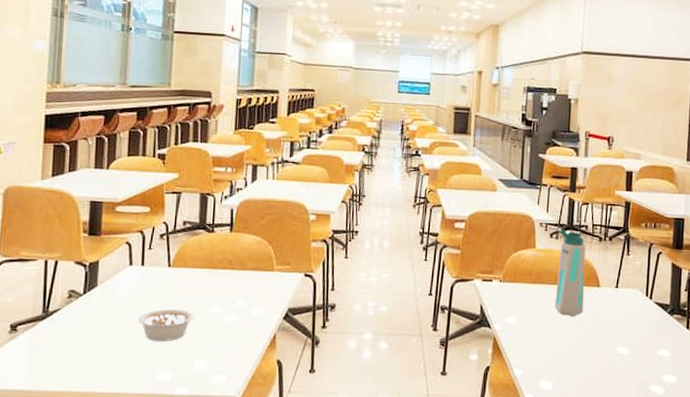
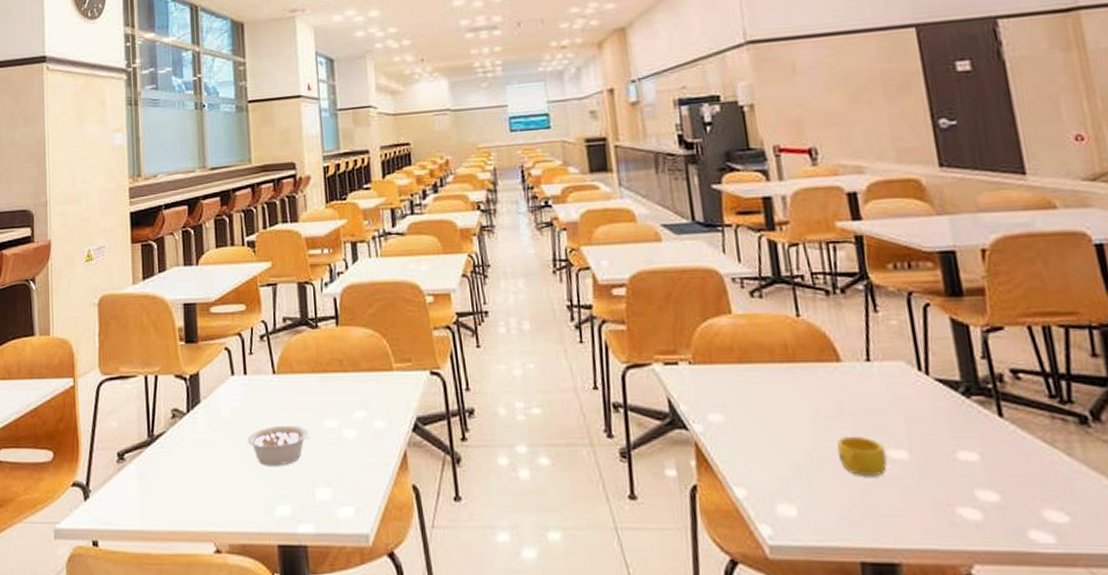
water bottle: present [554,228,586,316] -> none [757,282,823,407]
cup: none [585,337,616,364] -> present [837,436,888,475]

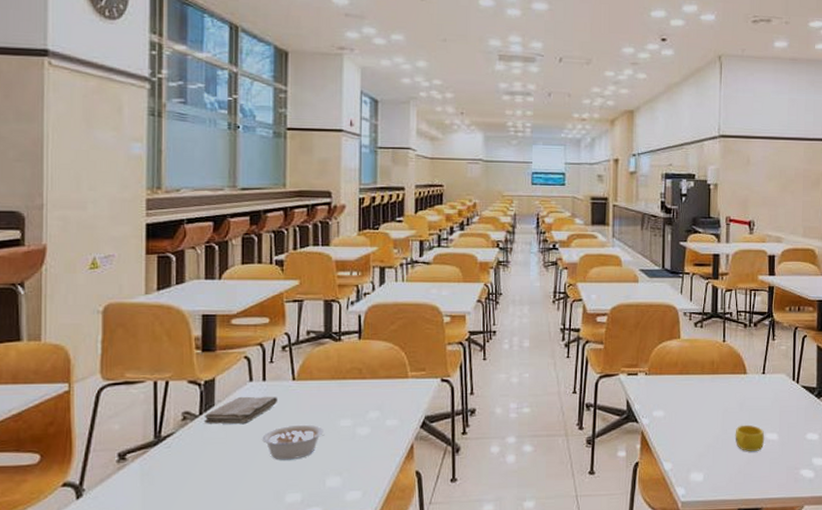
washcloth: none [191,392,261,423] -> present [204,396,278,424]

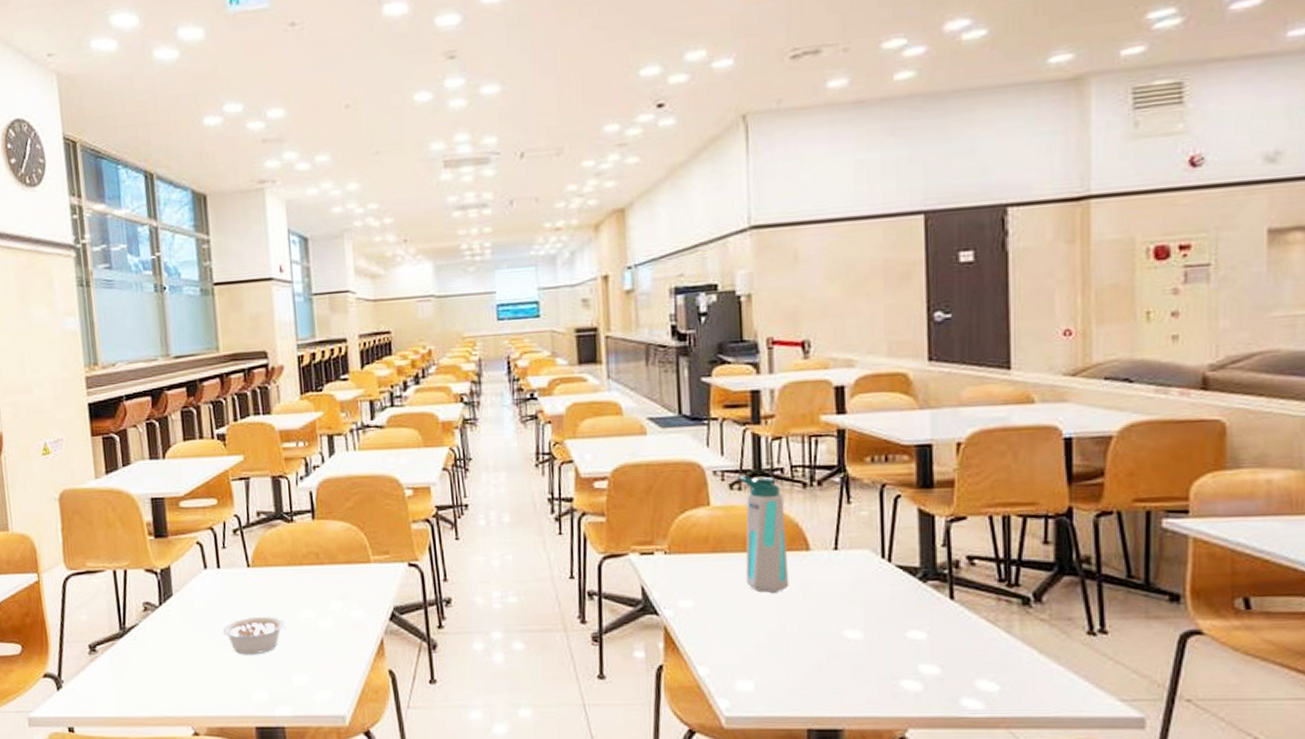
washcloth: present [204,396,278,424] -> none [164,585,235,615]
water bottle: none [700,317,732,405] -> present [737,475,789,593]
cup: present [735,425,765,451] -> none [797,618,843,654]

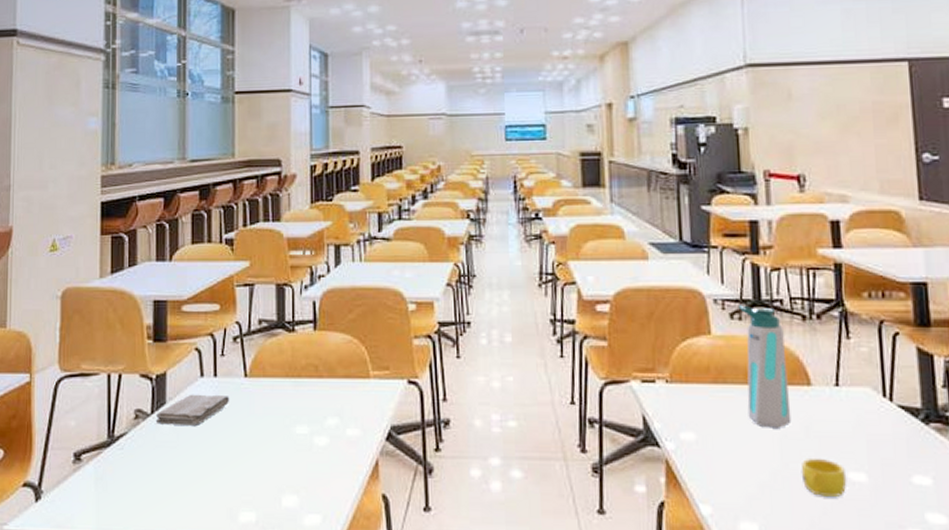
washcloth: none [164,585,235,615] -> present [155,394,230,425]
legume: present [222,616,287,655] -> none [213,429,280,472]
cup: none [797,618,843,654] -> present [801,458,847,497]

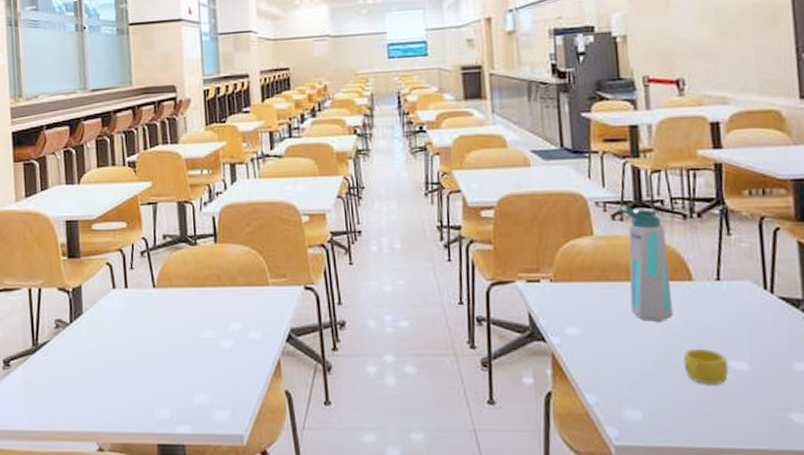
washcloth: present [155,394,230,425] -> none [74,304,141,333]

